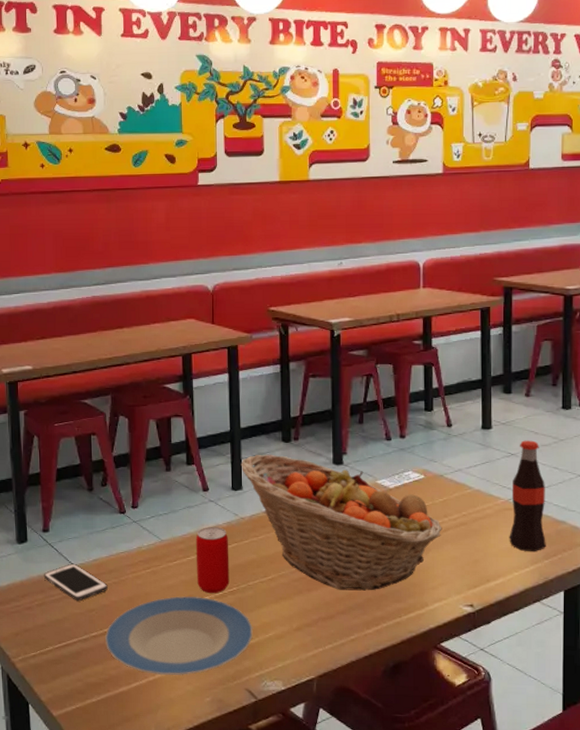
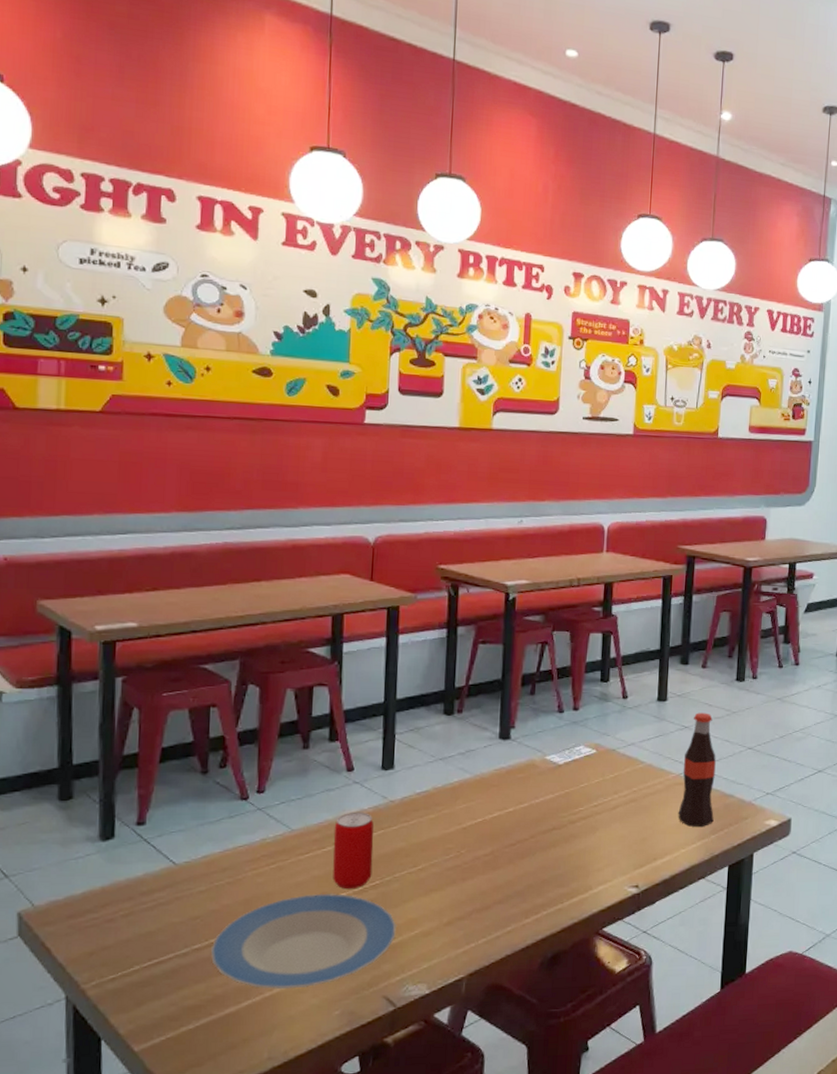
cell phone: present [43,563,108,601] -> none [133,862,219,908]
fruit basket: present [241,454,442,591] -> none [394,728,612,877]

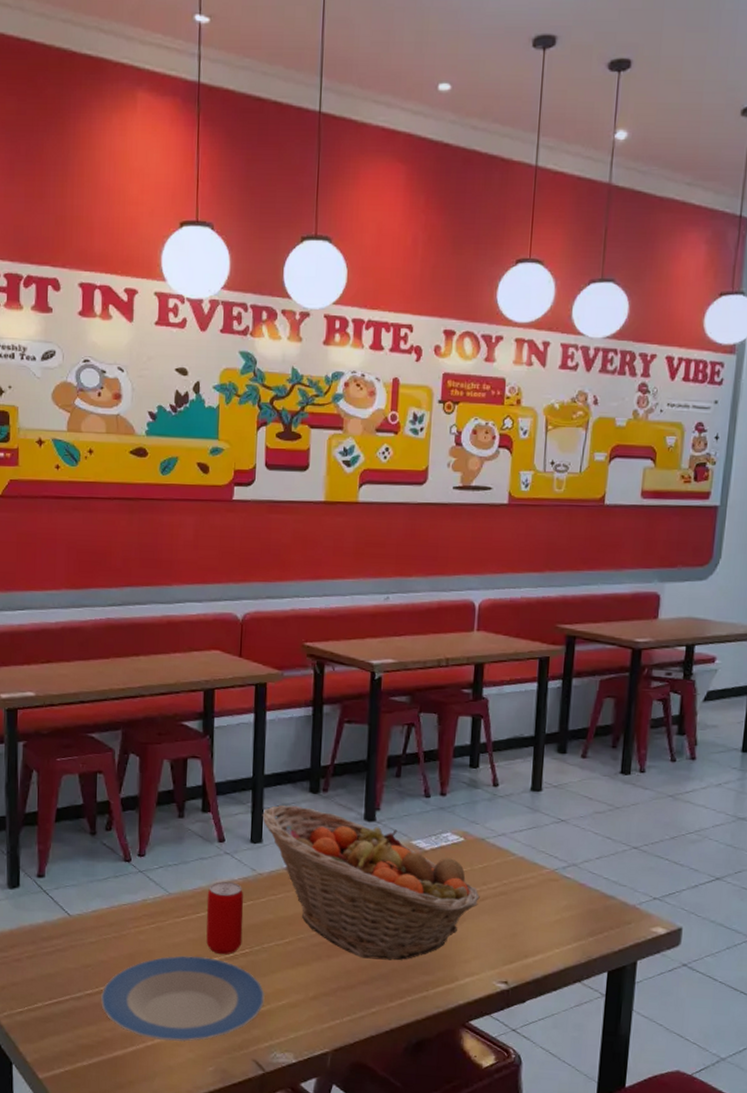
fruit basket: none [394,728,612,877] -> present [262,805,480,960]
bottle: present [678,713,716,828] -> none [552,805,596,928]

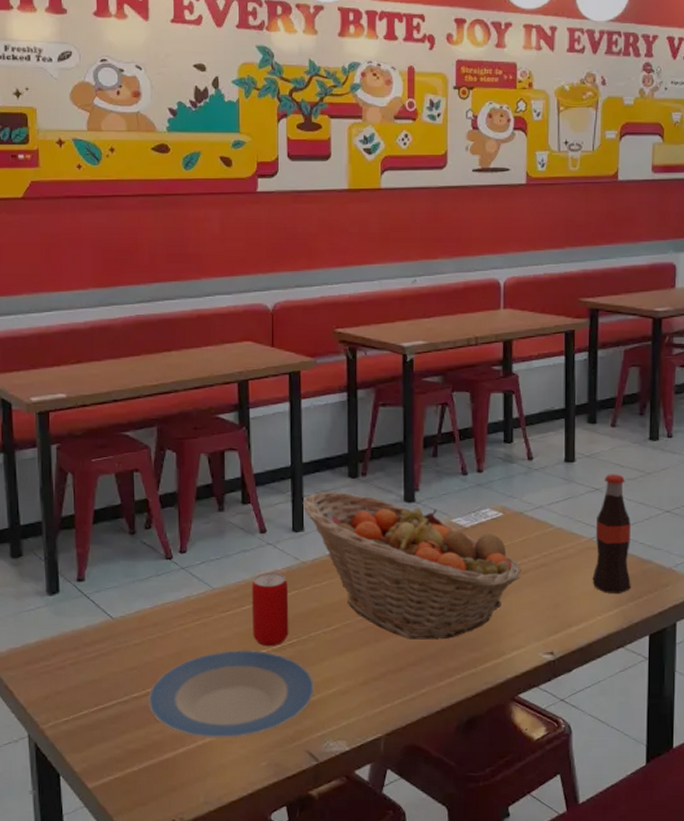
bottle: none [552,805,596,928] -> present [592,474,631,594]

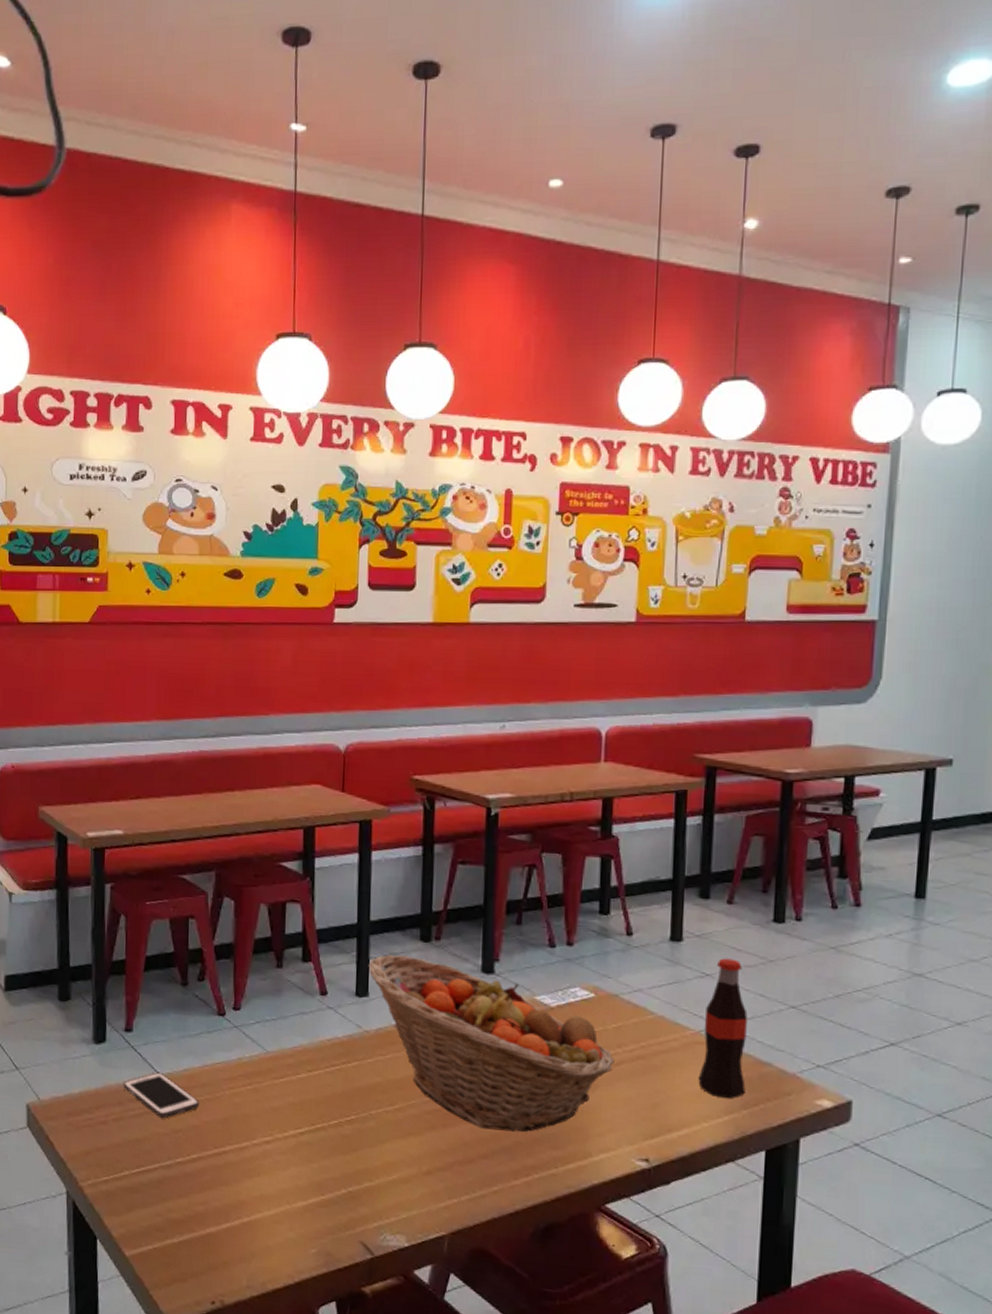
cell phone: none [77,616,152,659] -> present [123,1072,199,1119]
plate: present [147,649,314,739] -> none [192,1121,373,1220]
beverage can: present [251,572,289,647] -> none [307,1038,349,1122]

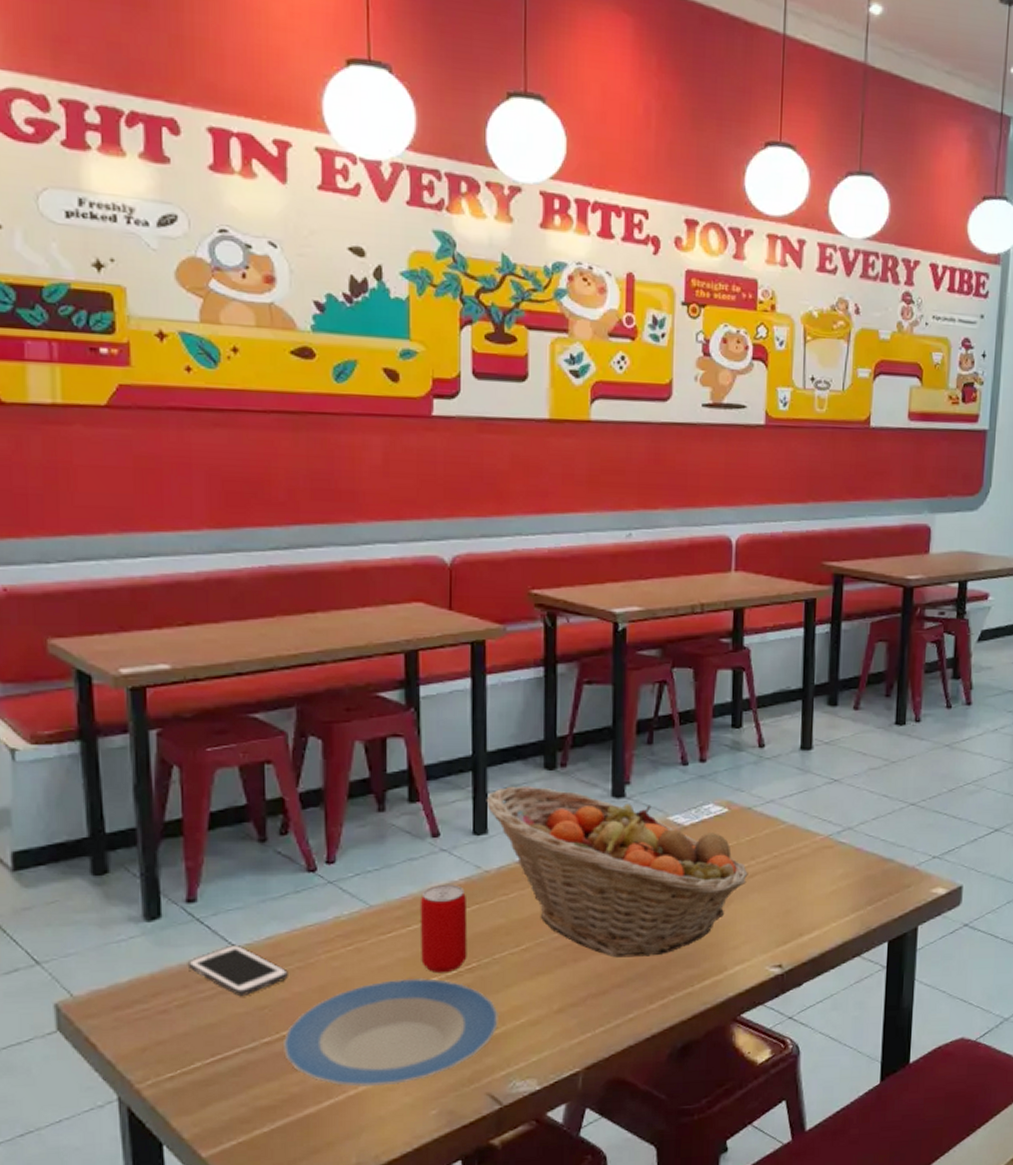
plate: none [192,1121,373,1220] -> present [282,978,498,1087]
beverage can: none [307,1038,349,1122] -> present [420,884,468,974]
bottle: present [698,958,748,1099] -> none [827,763,872,898]

